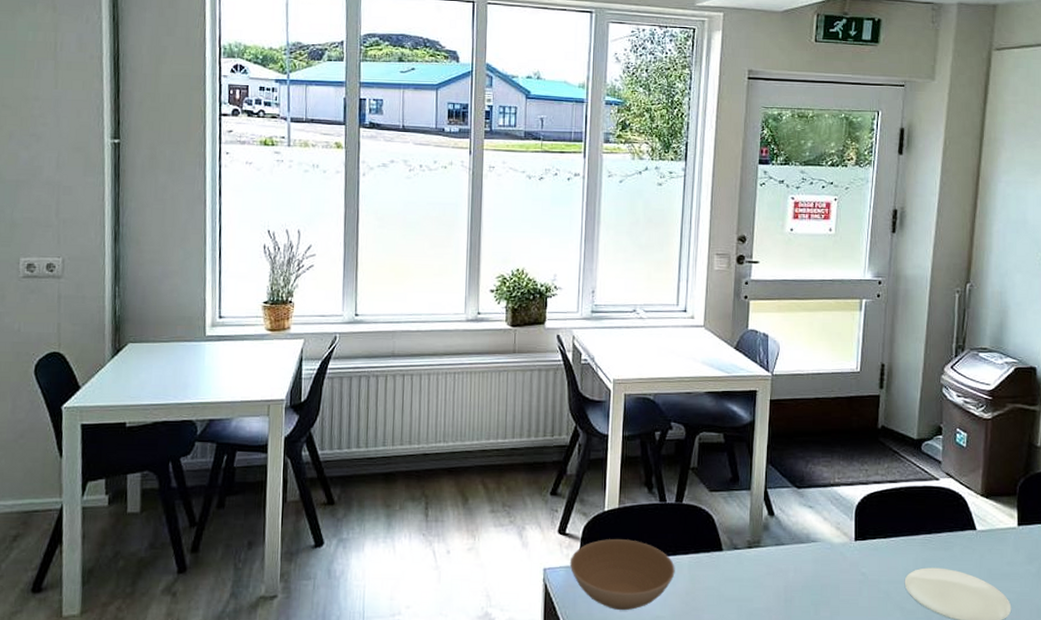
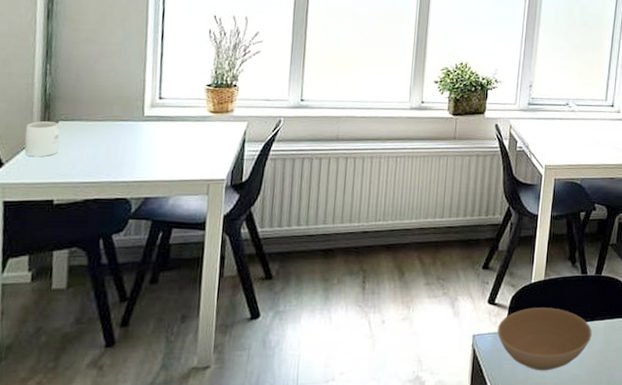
mug: none [98,344,130,380] -> present [24,121,60,157]

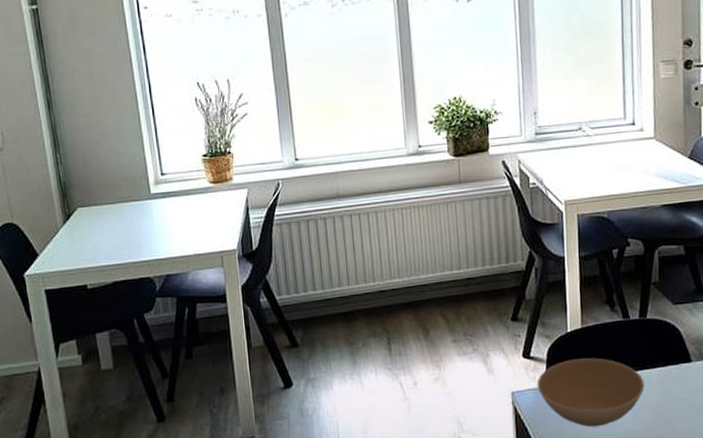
mug: present [24,121,60,157] -> none [50,209,82,246]

